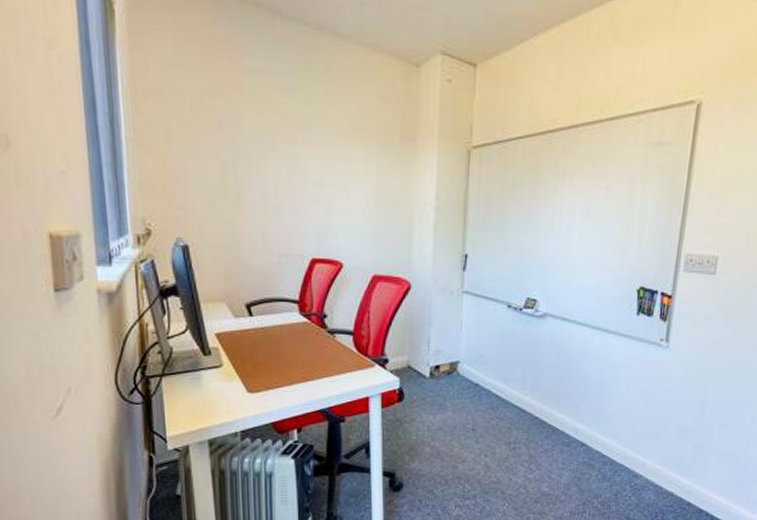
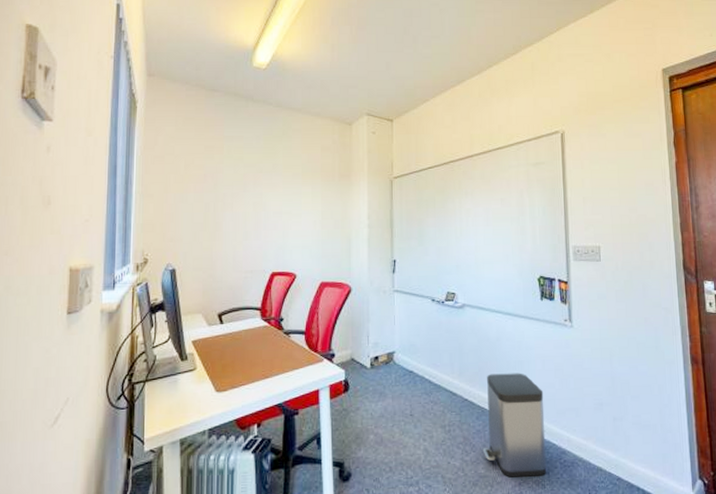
pedal bin: none [548,392,624,497] -> present [482,373,547,478]

